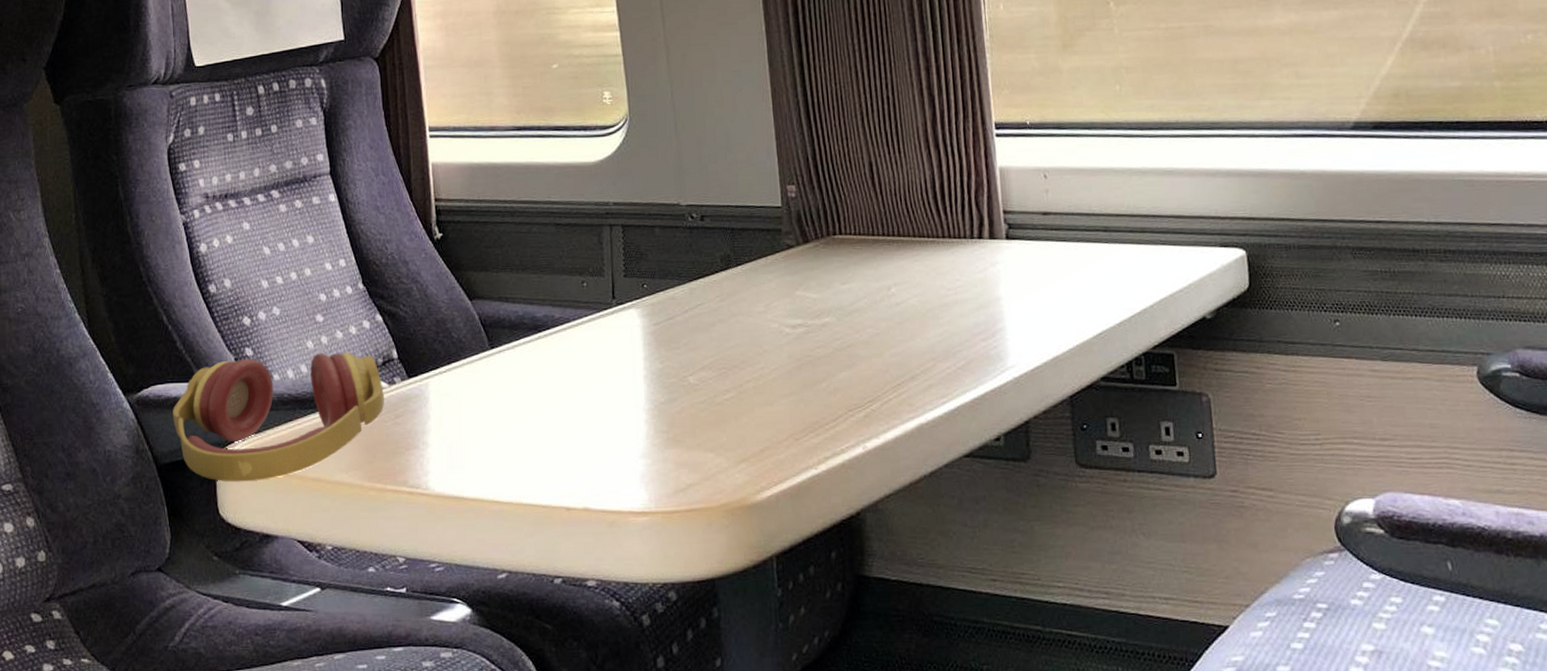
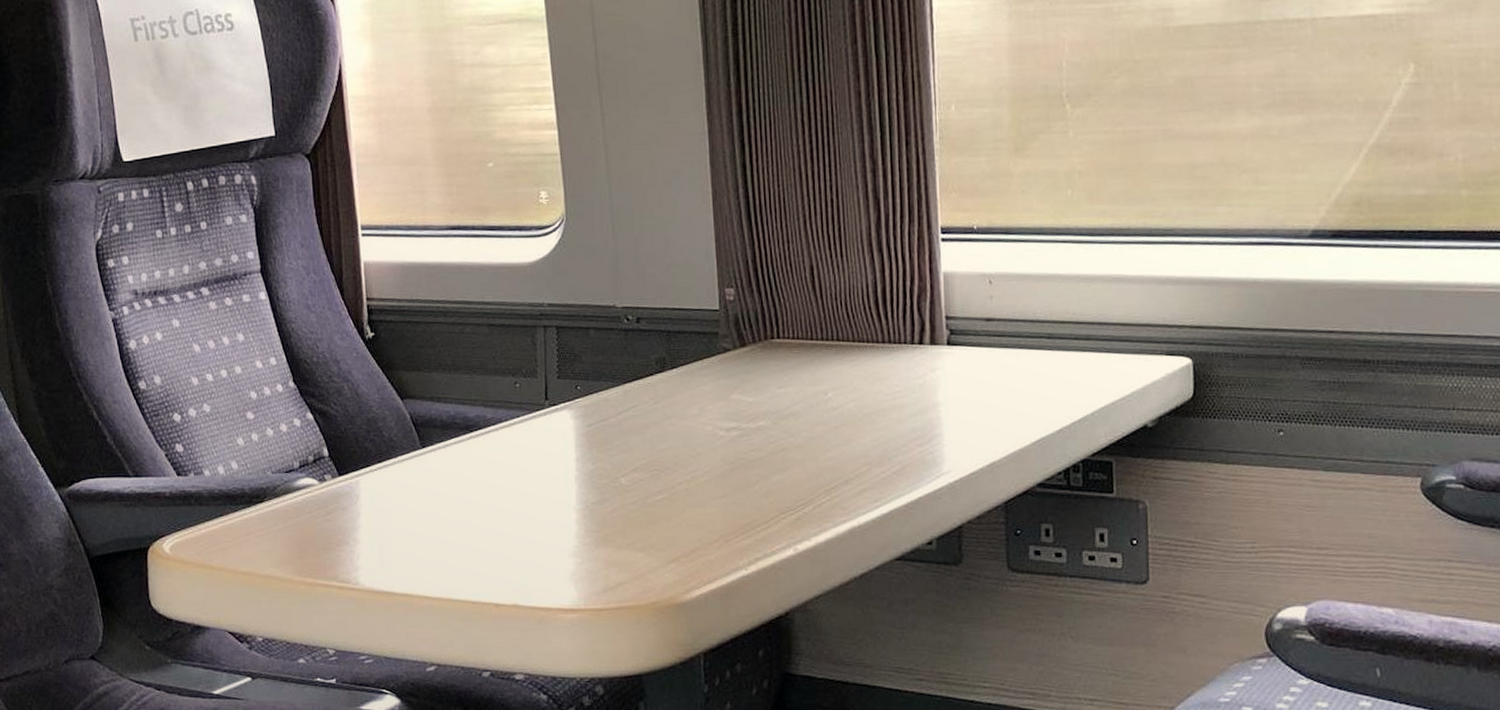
headphones: present [173,352,384,481] -> none [104,449,315,574]

